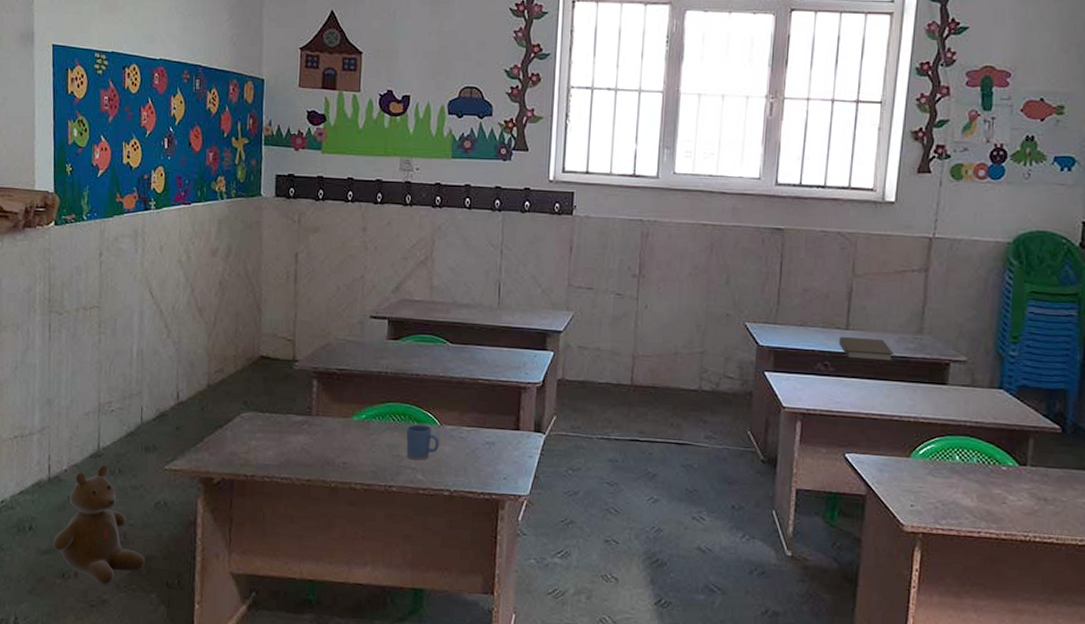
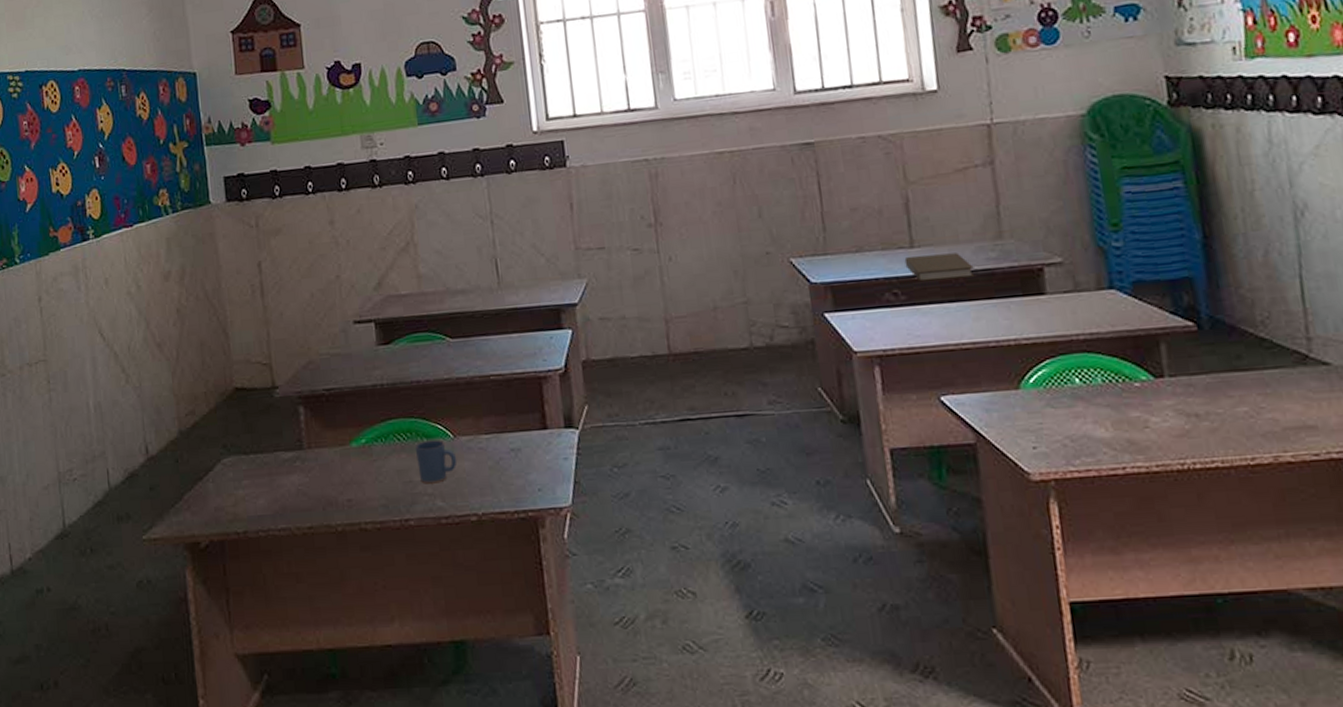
stuffed bear: present [52,464,145,585] -> none [25,544,134,691]

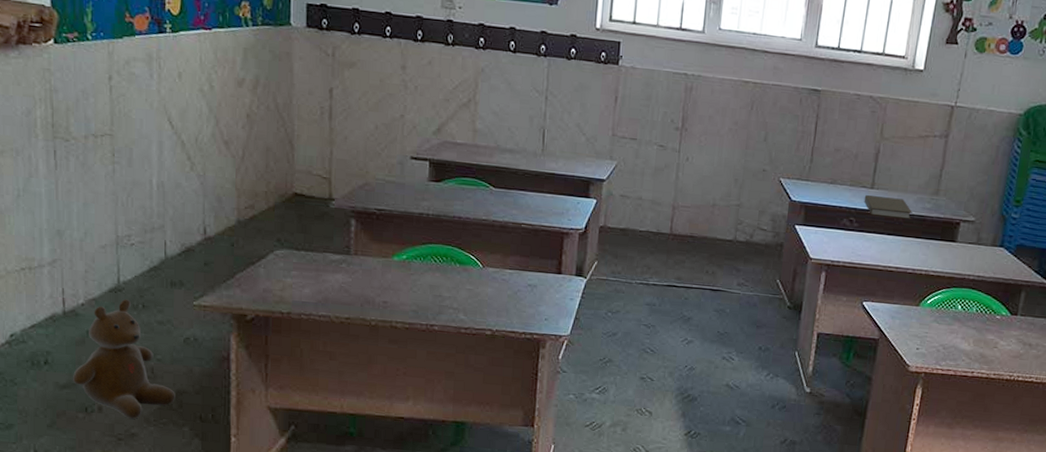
stuffed bear: none [25,544,134,691] -> present [72,299,175,419]
mug: present [414,440,457,484] -> none [448,266,483,301]

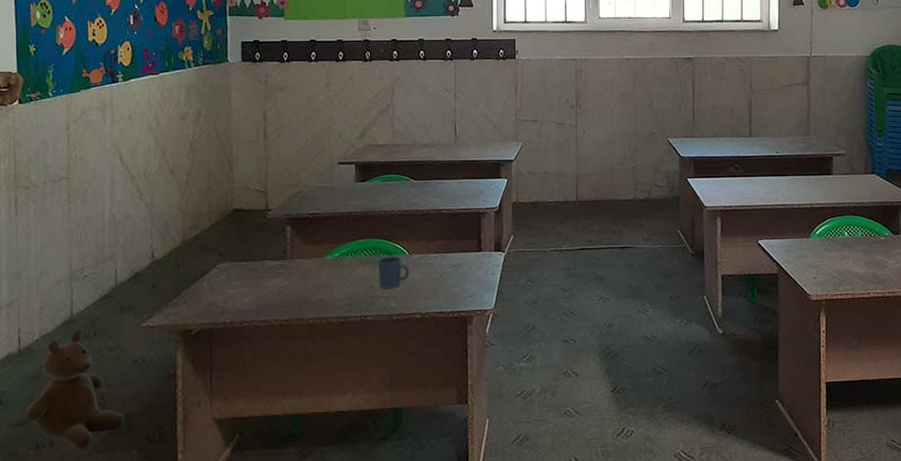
mug: none [448,266,483,301] -> present [377,256,410,289]
book: present [864,194,912,219] -> none [744,142,789,161]

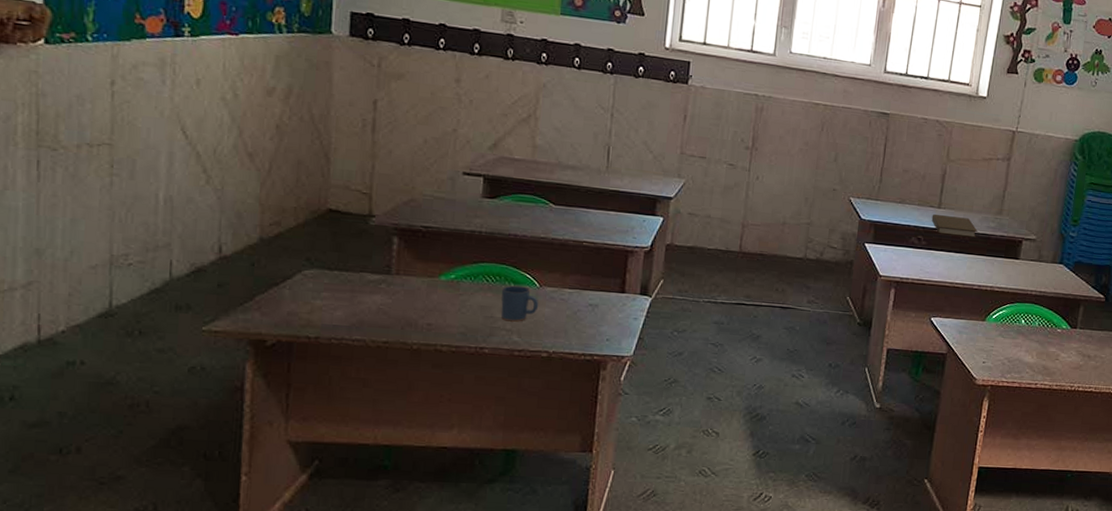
stuffed bear: present [25,329,124,449] -> none [44,325,175,460]
book: none [744,142,789,161] -> present [931,213,978,238]

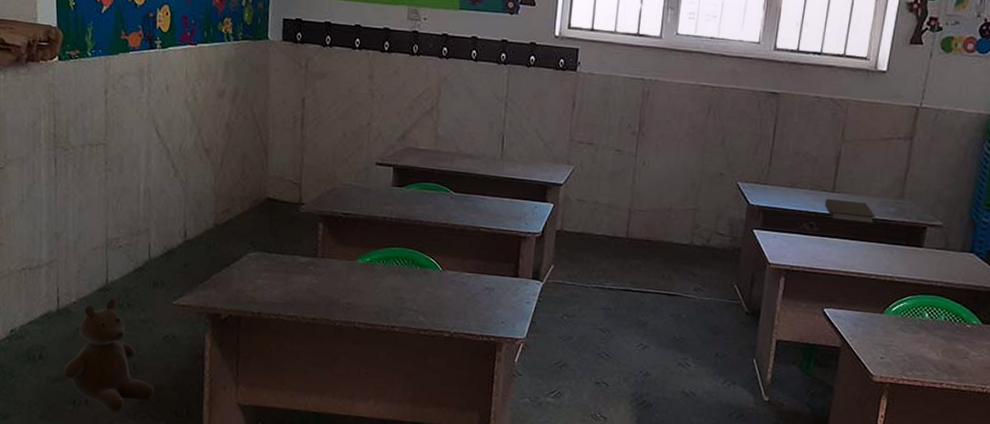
stuffed bear: none [44,325,175,460] -> present [63,298,154,412]
mug: present [501,285,539,322] -> none [409,268,442,303]

